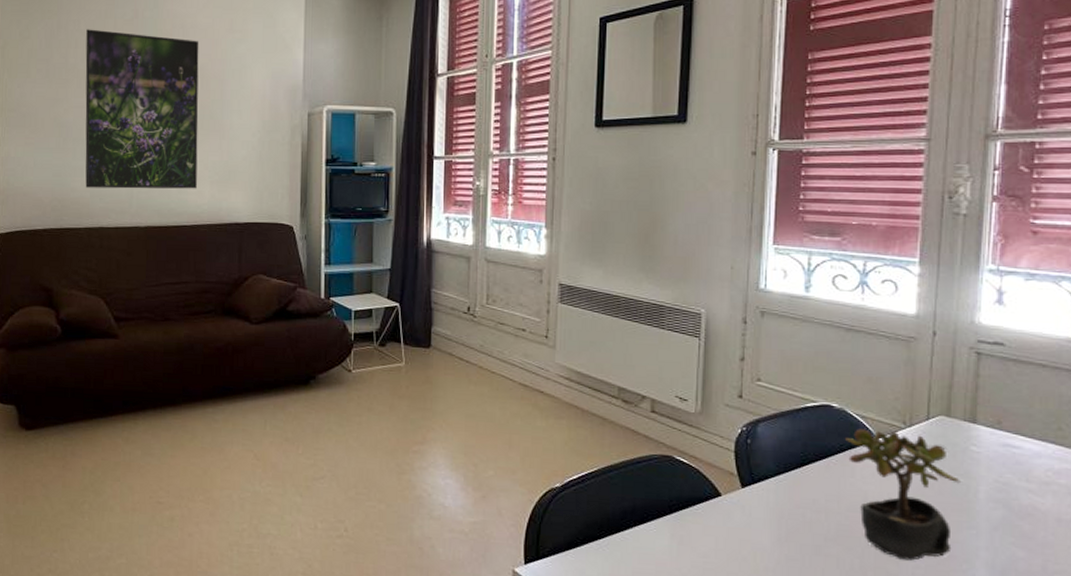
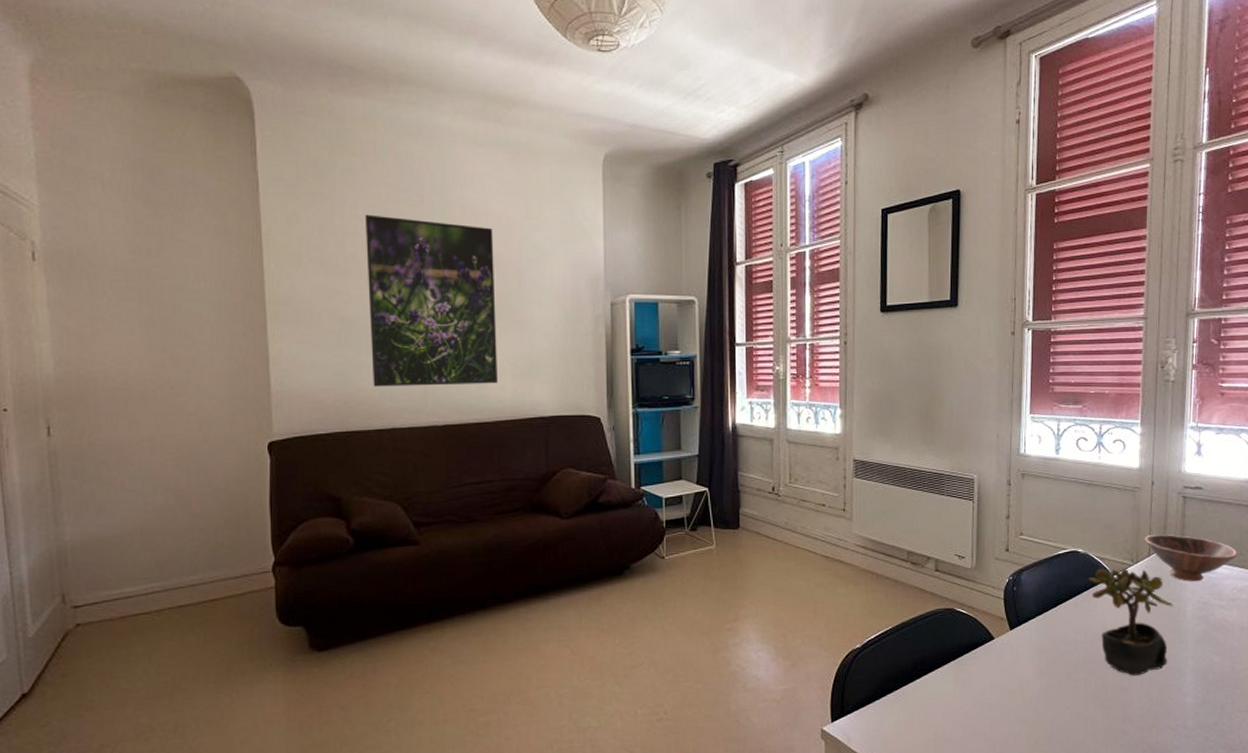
bowl: none [921,394,1053,457] -> present [1144,534,1237,582]

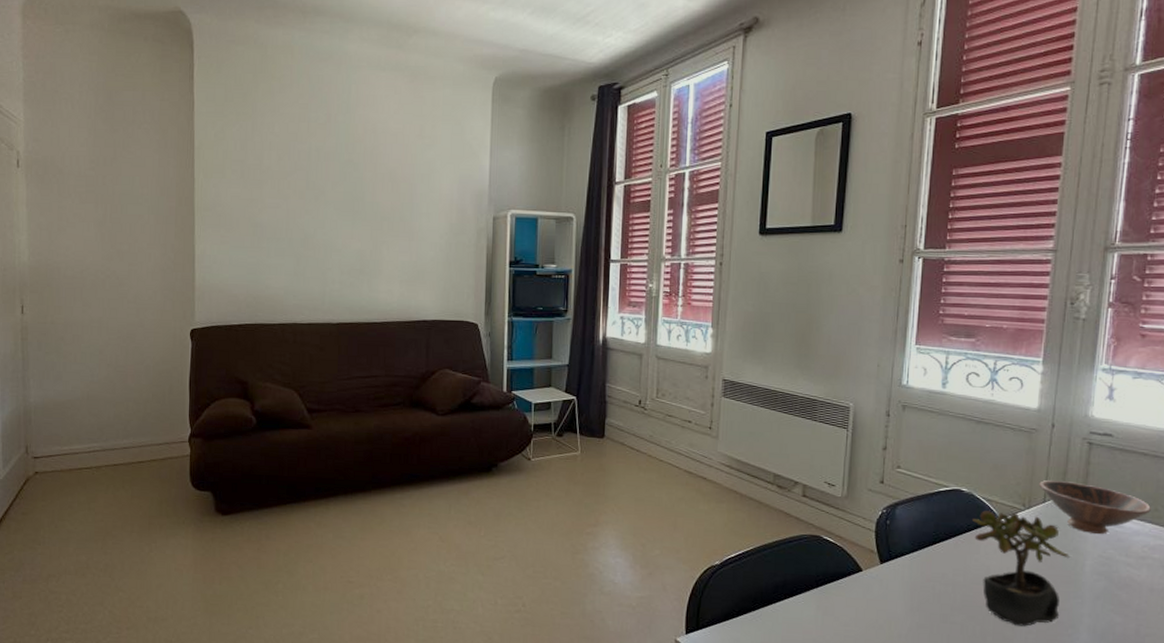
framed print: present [365,214,498,387] -> none [279,132,390,288]

